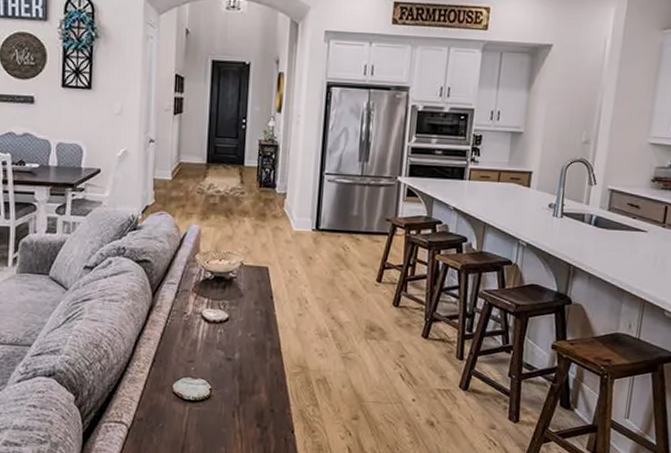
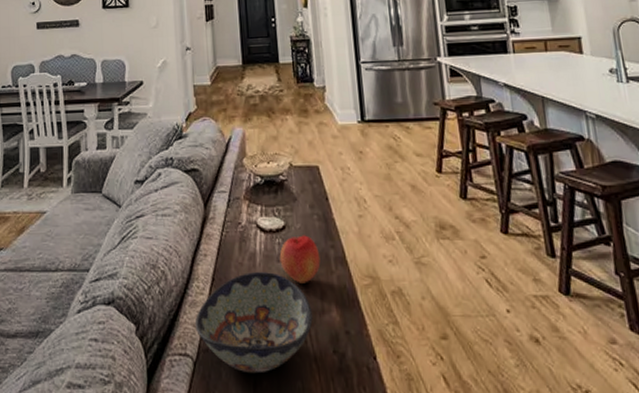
decorative bowl: none [132,356,243,440] -> present [194,271,313,374]
apple: none [219,327,258,369] -> present [279,235,321,284]

